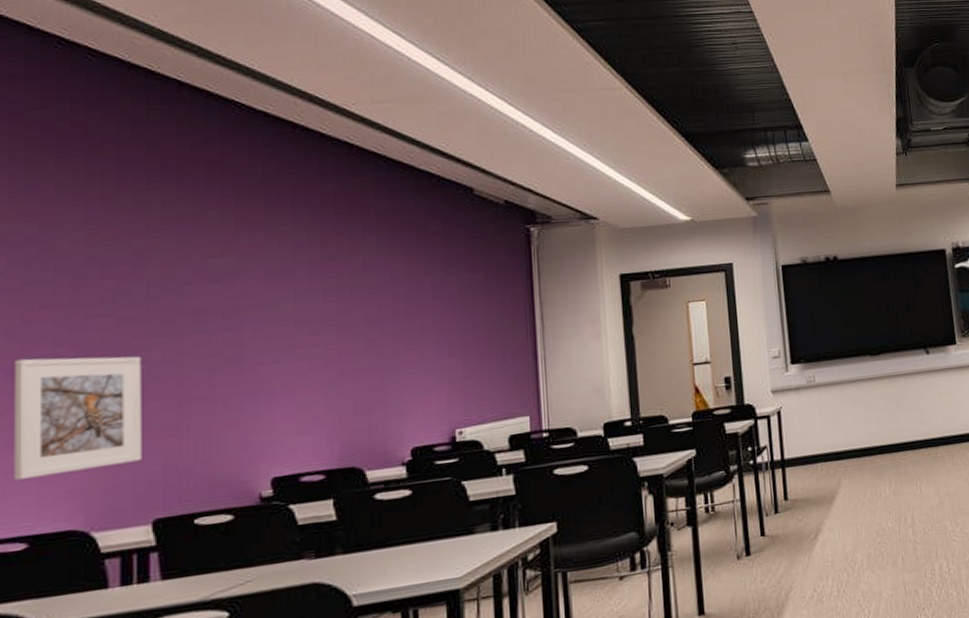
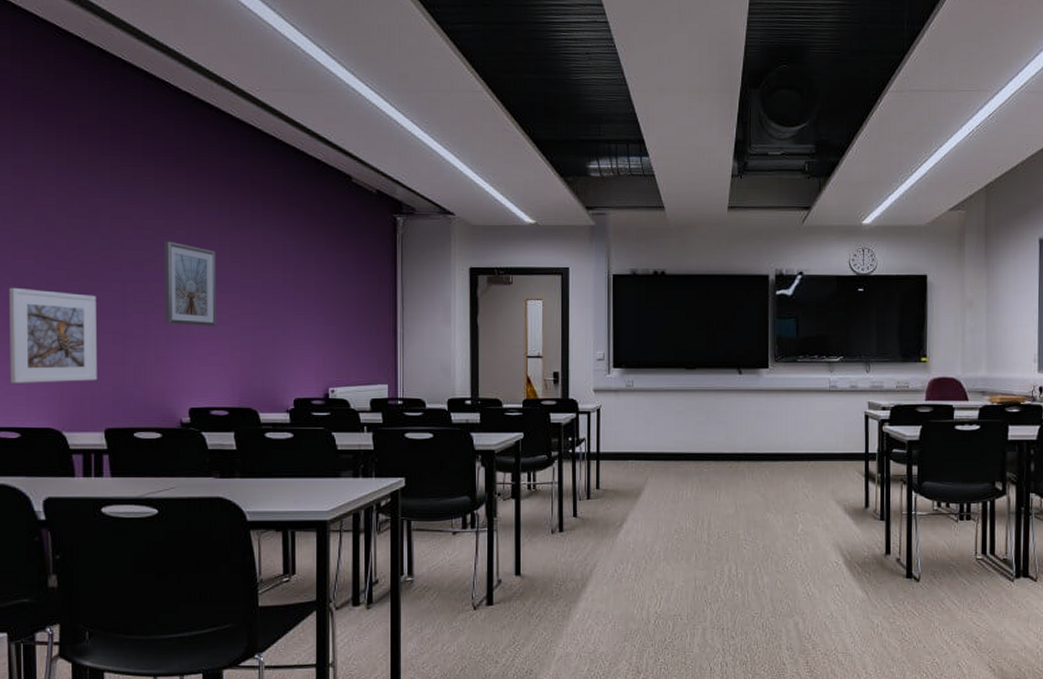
picture frame: none [236,281,306,380] -> present [165,241,216,326]

